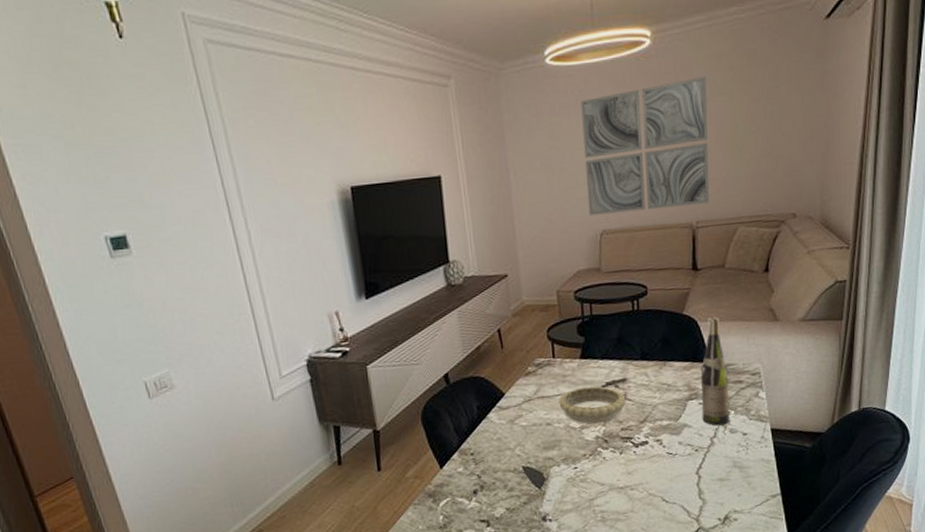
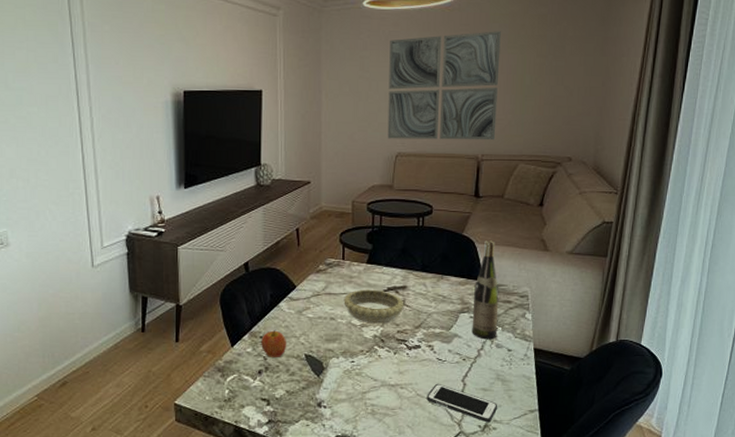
apple: none [472,443,502,475] -> present [261,329,287,357]
cell phone: none [660,479,738,514] -> present [427,383,498,423]

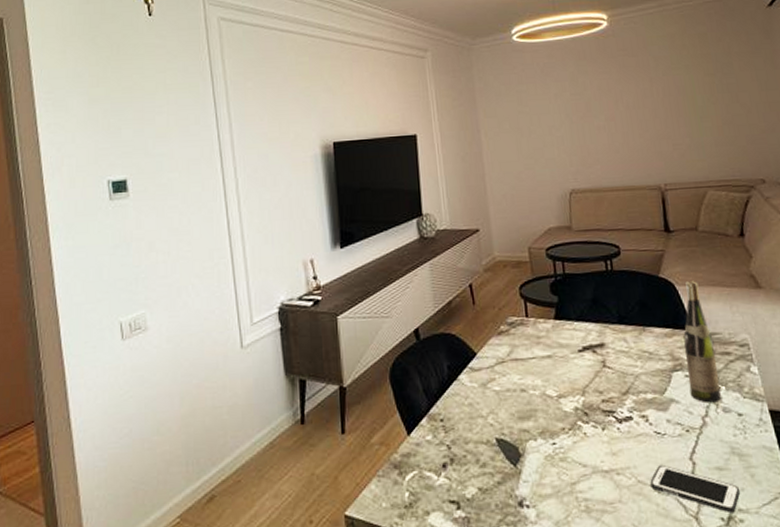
apple: present [261,329,287,357] -> none [442,408,473,445]
decorative bowl: present [344,289,404,324] -> none [533,350,606,393]
wall art: present [387,31,501,141] -> none [546,53,677,175]

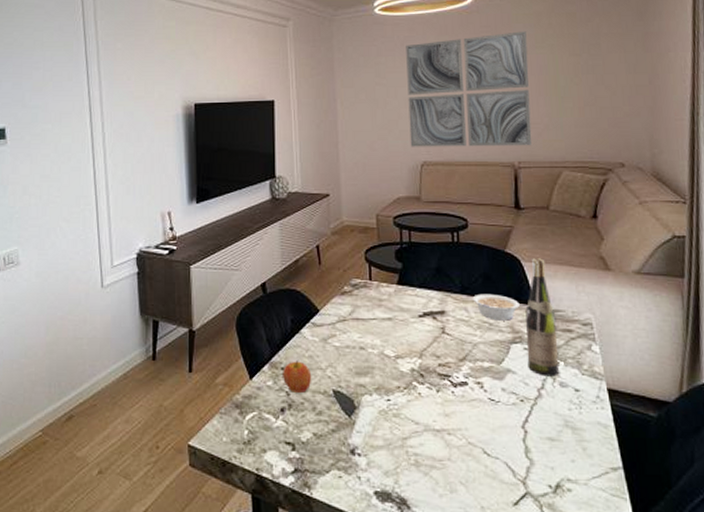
apple: none [442,408,473,445] -> present [283,359,312,393]
wall art: none [546,53,677,175] -> present [406,31,533,147]
legume: none [630,321,677,349] -> present [472,293,519,321]
cell phone: present [650,464,741,513] -> none [480,429,571,482]

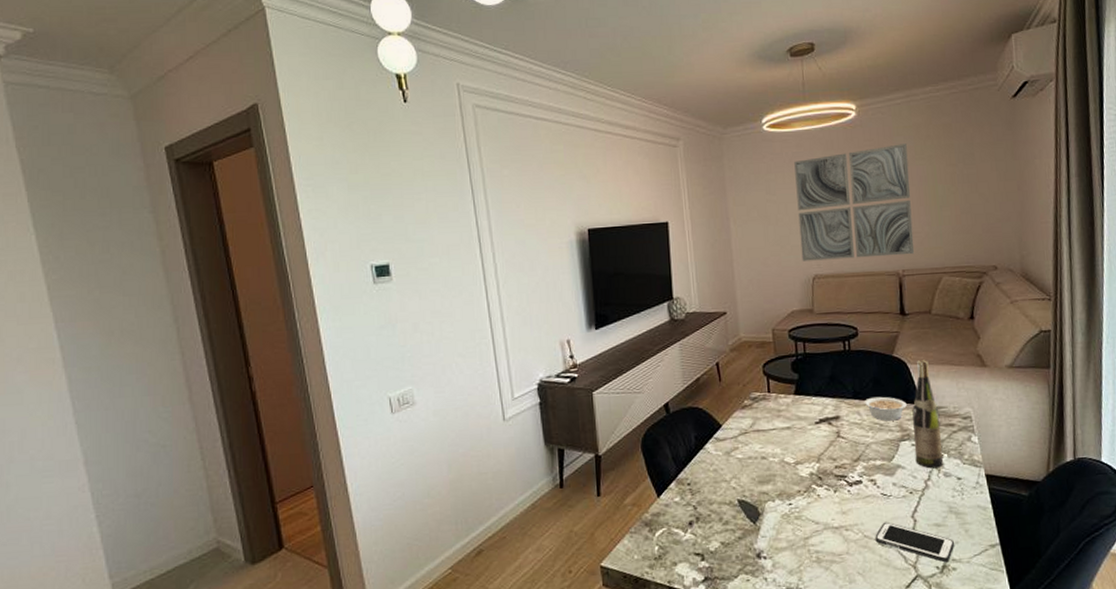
apple: present [283,359,312,393] -> none [689,474,718,506]
cell phone: none [480,429,571,482] -> present [875,521,955,563]

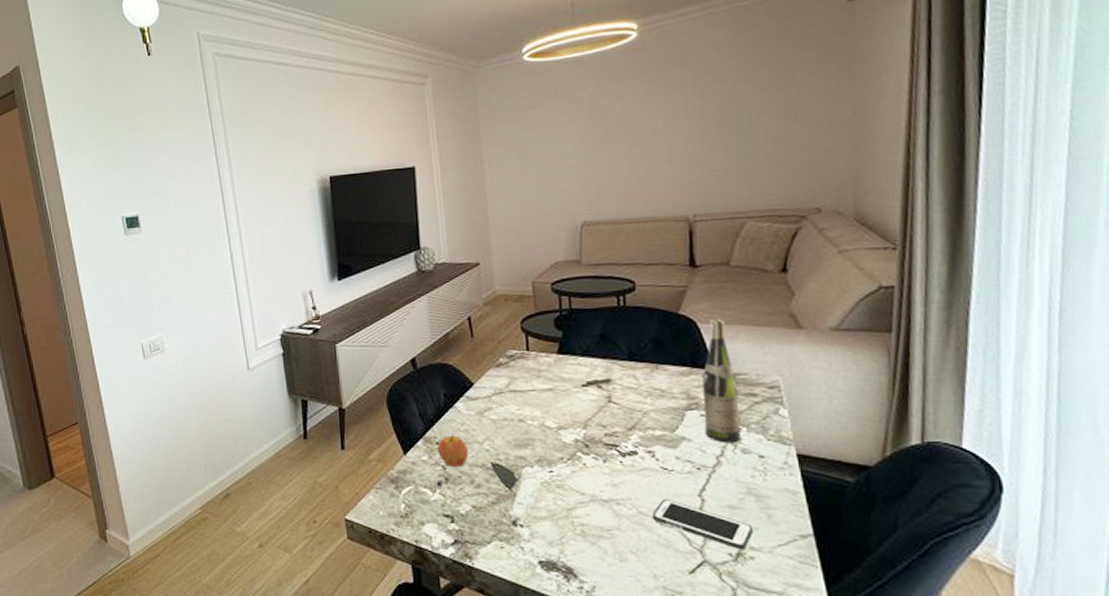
apple: none [689,474,718,506] -> present [438,434,469,466]
wall art: present [794,143,915,262] -> none [560,66,710,207]
legume: present [864,396,907,421] -> none [641,359,695,387]

